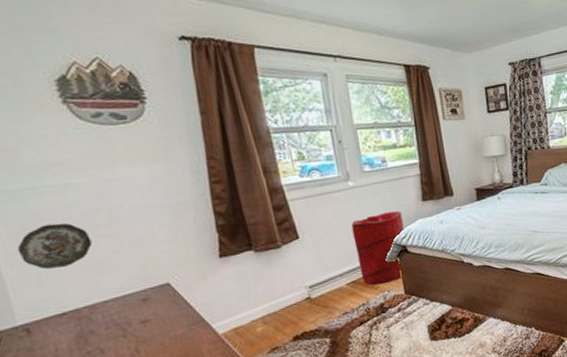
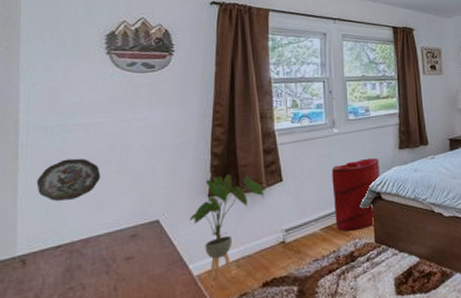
house plant: none [203,233,282,343] -> present [190,174,264,287]

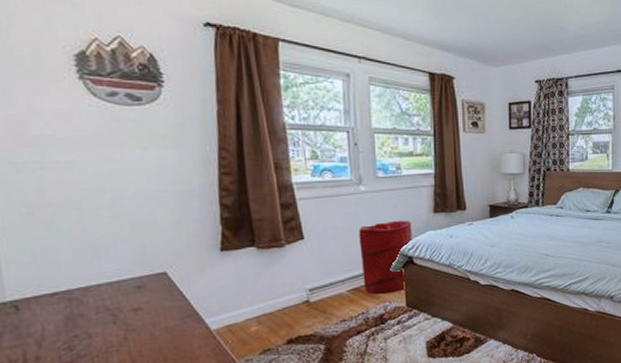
decorative plate: present [36,158,101,201] -> none [15,200,93,246]
house plant: present [190,174,264,287] -> none [201,228,284,341]

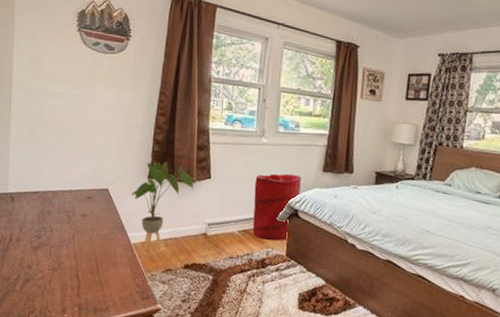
house plant: none [201,228,284,341] -> present [132,161,194,256]

